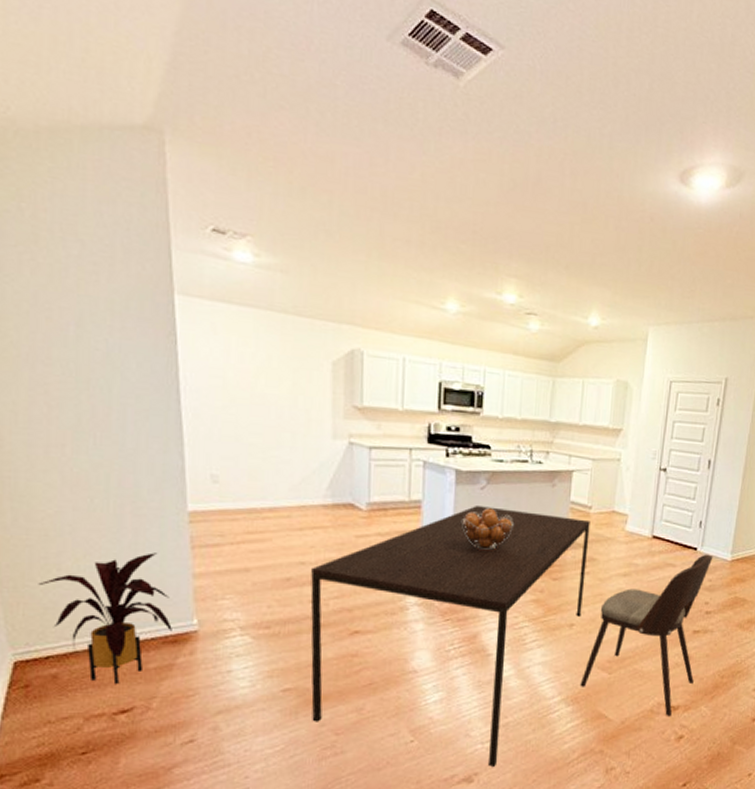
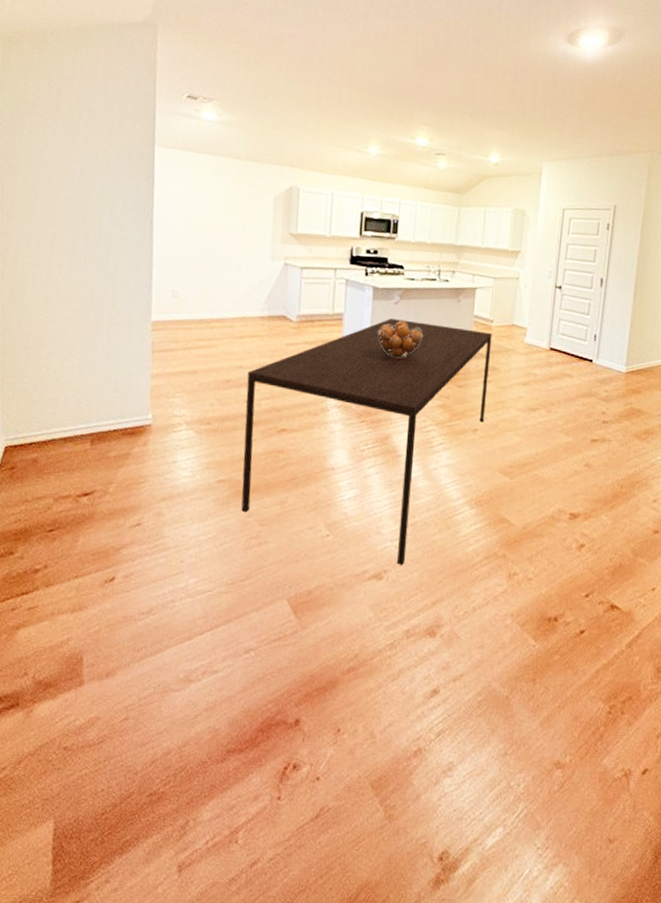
house plant: present [38,553,172,684] -> none [31,355,131,469]
dining chair: present [580,554,713,717] -> none [483,366,608,525]

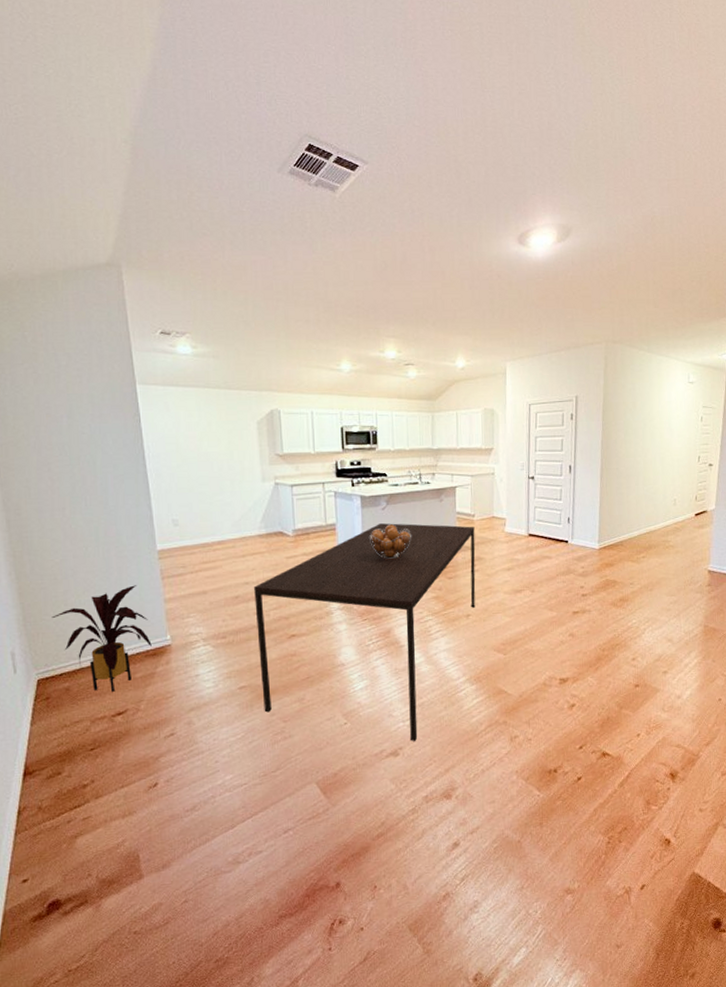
house plant: none [31,355,131,469] -> present [52,585,152,692]

